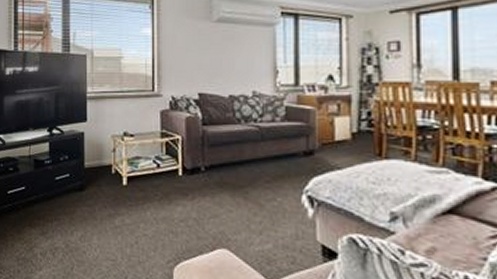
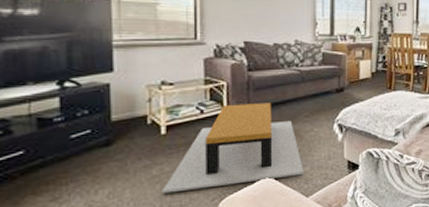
coffee table: none [123,160,265,253] -> present [162,103,303,194]

